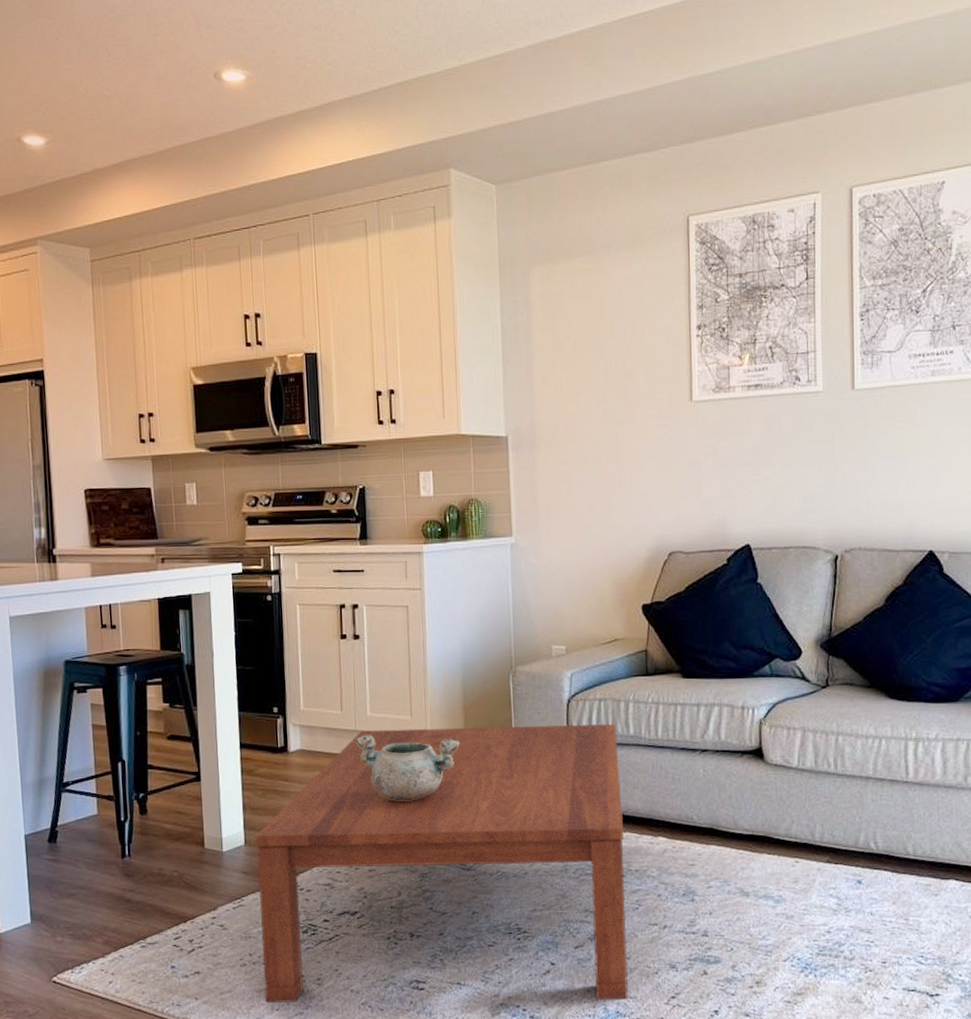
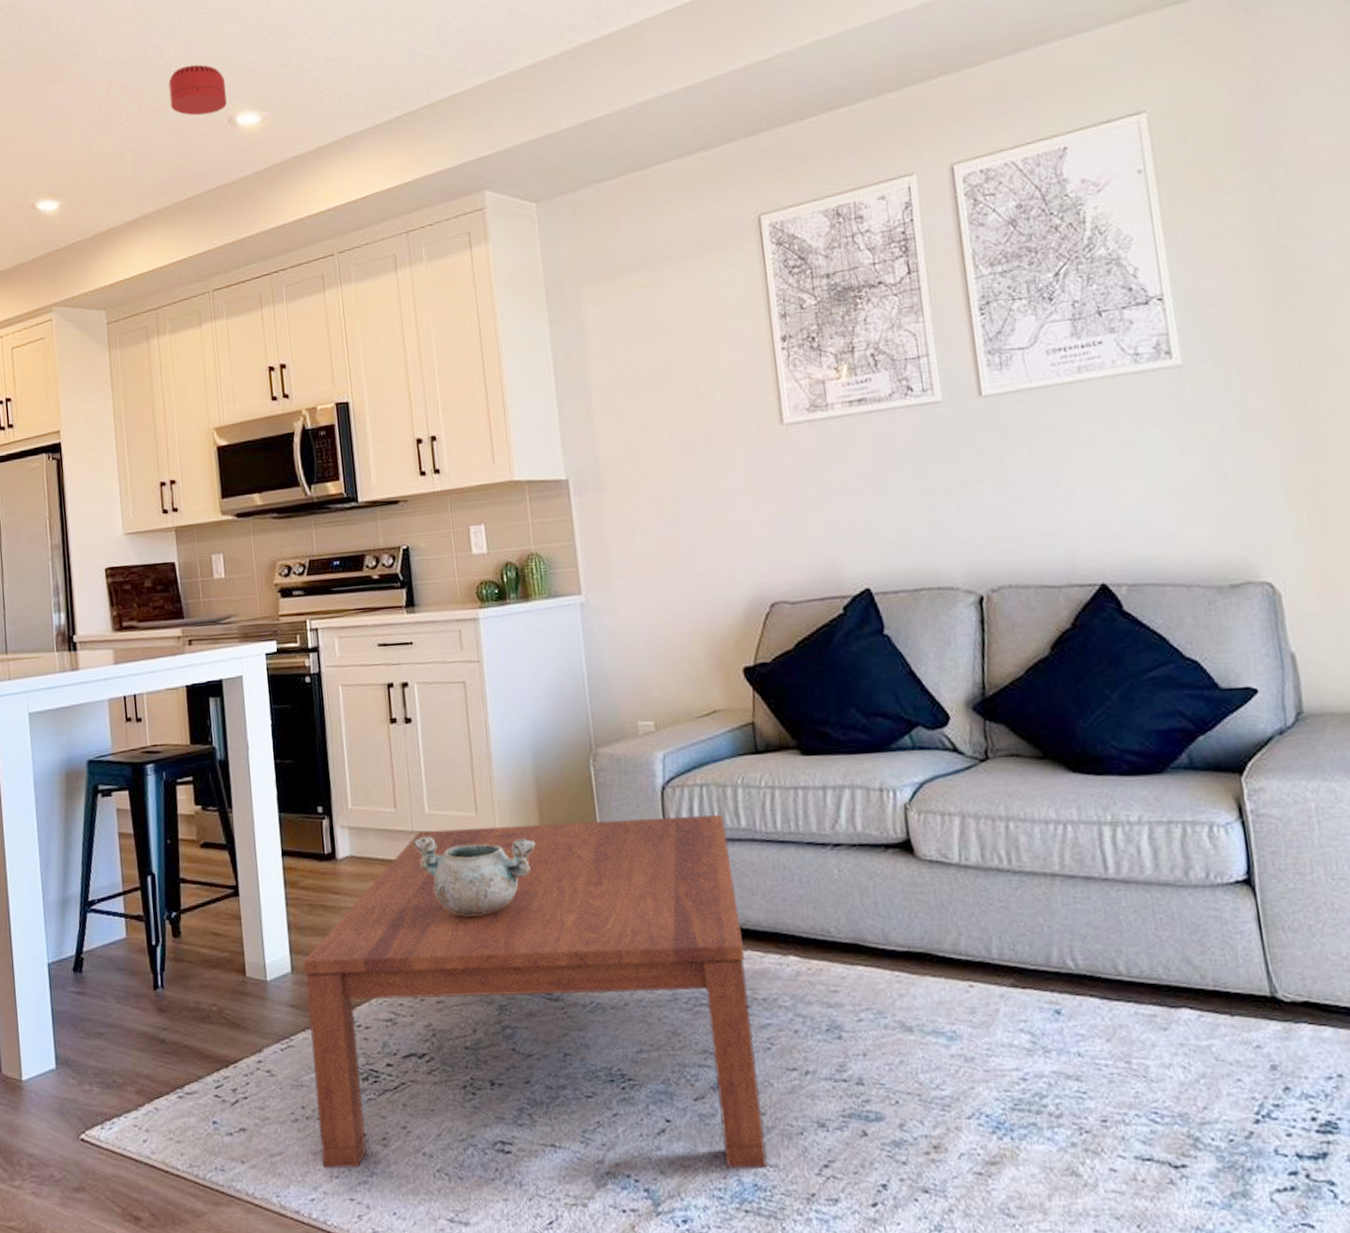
smoke detector: none [157,16,213,68] -> present [168,64,227,116]

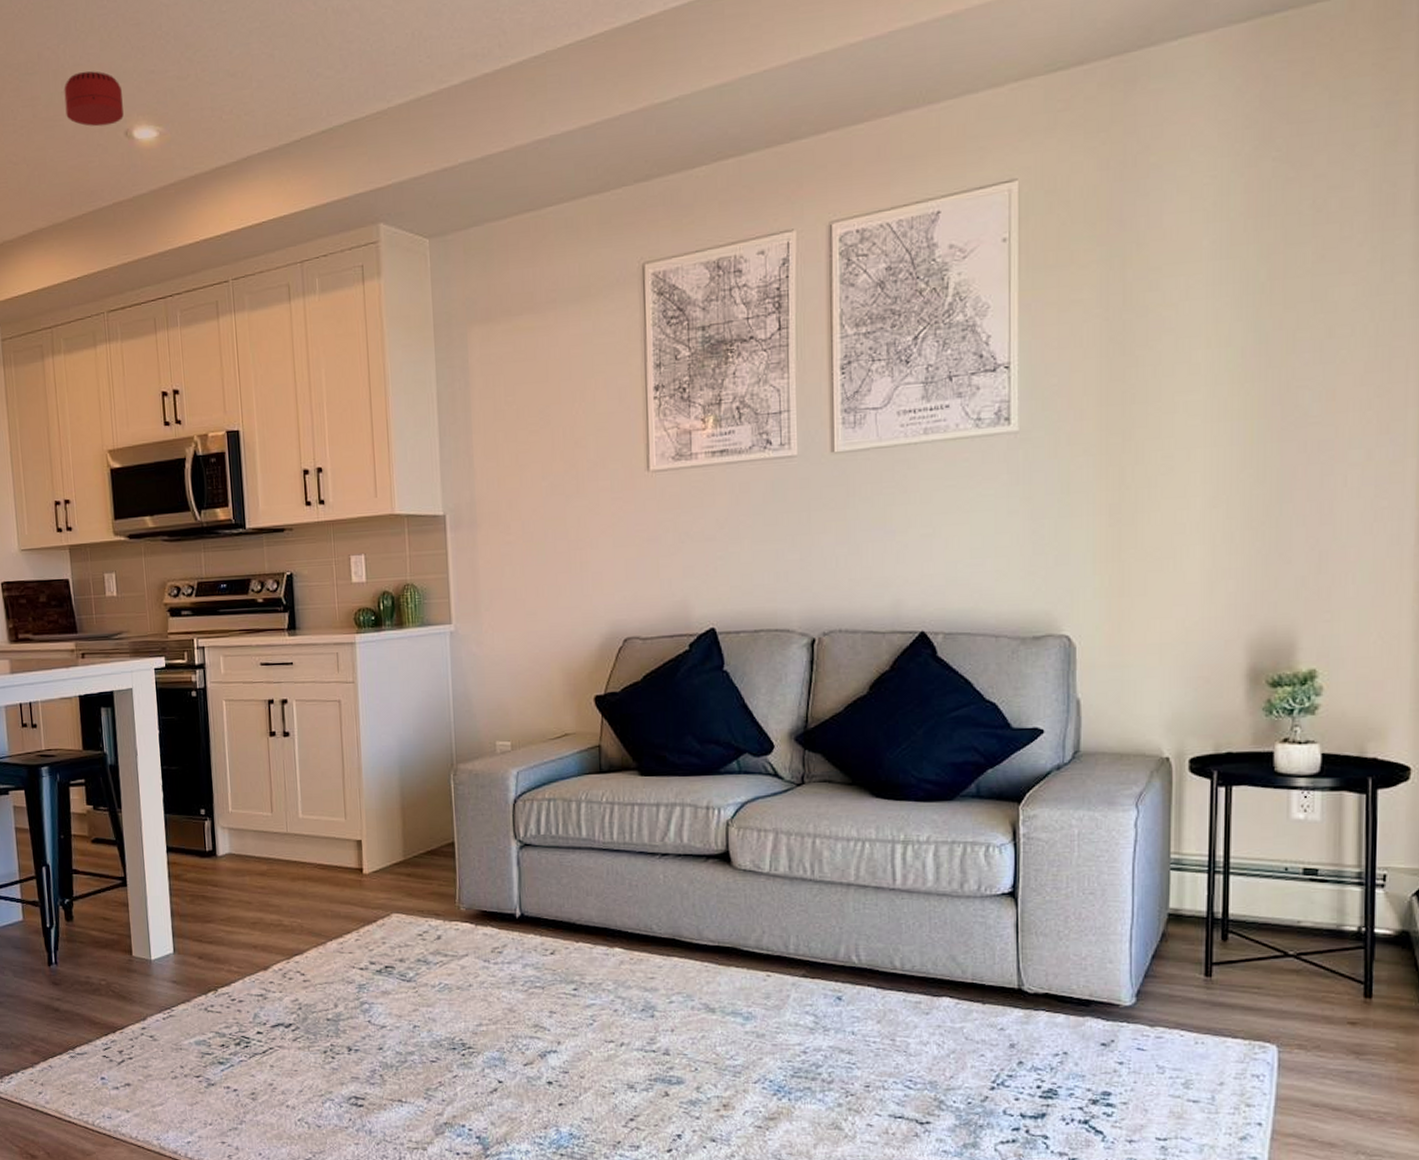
coffee table: present [303,815,767,1168] -> none [184,826,582,1121]
decorative bowl: present [412,836,536,916] -> none [286,838,399,908]

